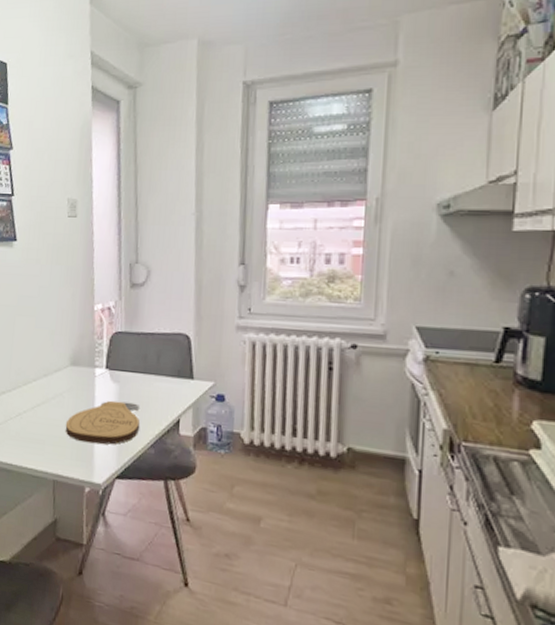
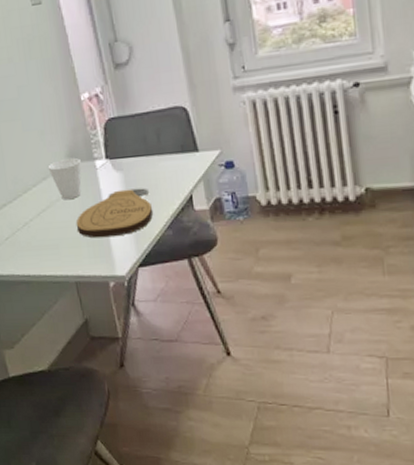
cup: none [50,360,82,401] -> present [48,157,82,200]

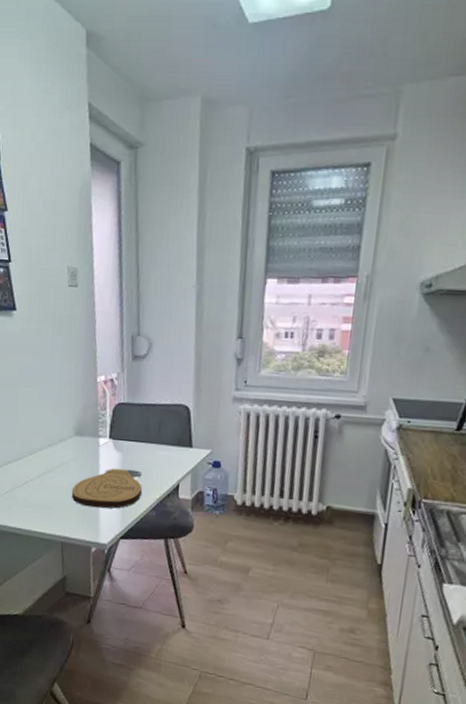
cup: present [48,157,82,200] -> none [55,431,86,469]

